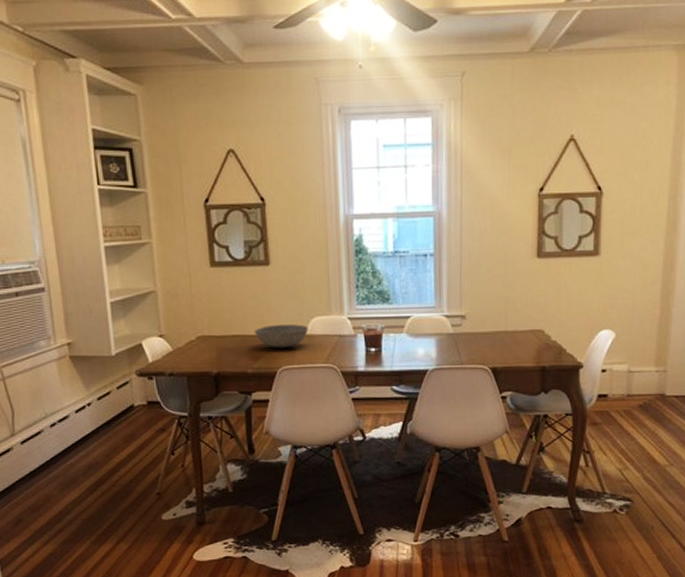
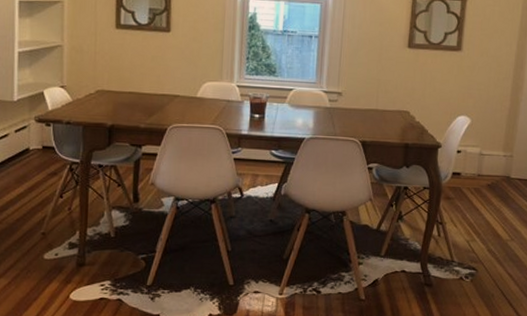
bowl: present [255,324,308,349] -> none [150,86,200,108]

